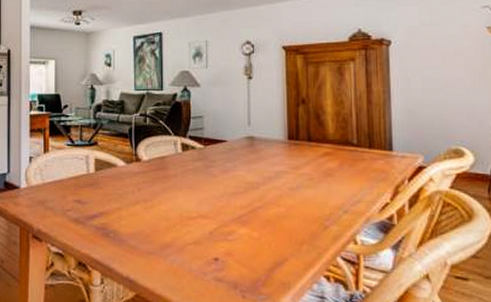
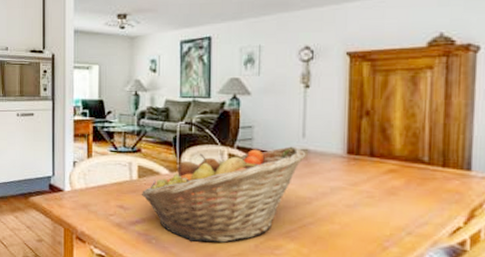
fruit basket: none [99,134,252,233] -> present [142,146,306,243]

